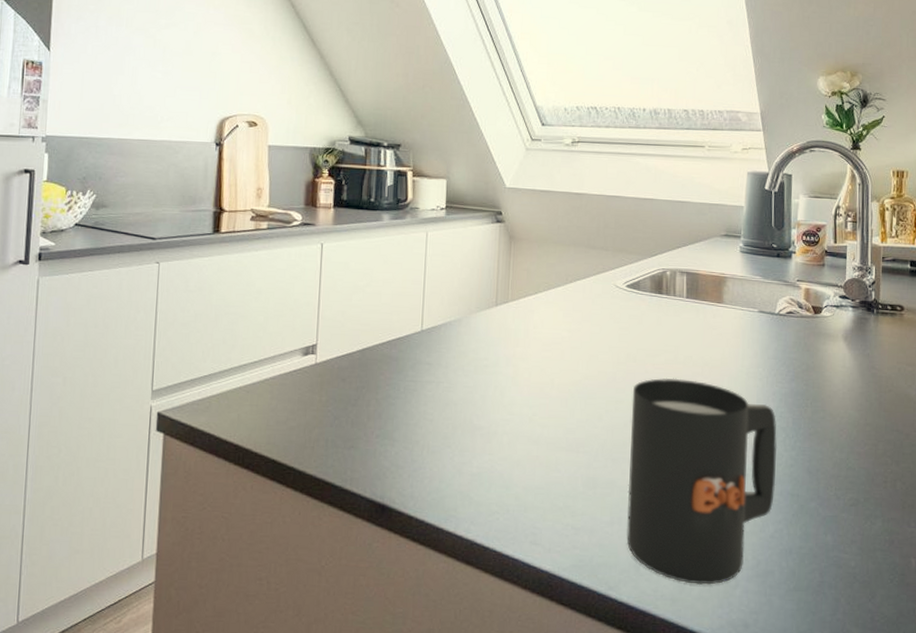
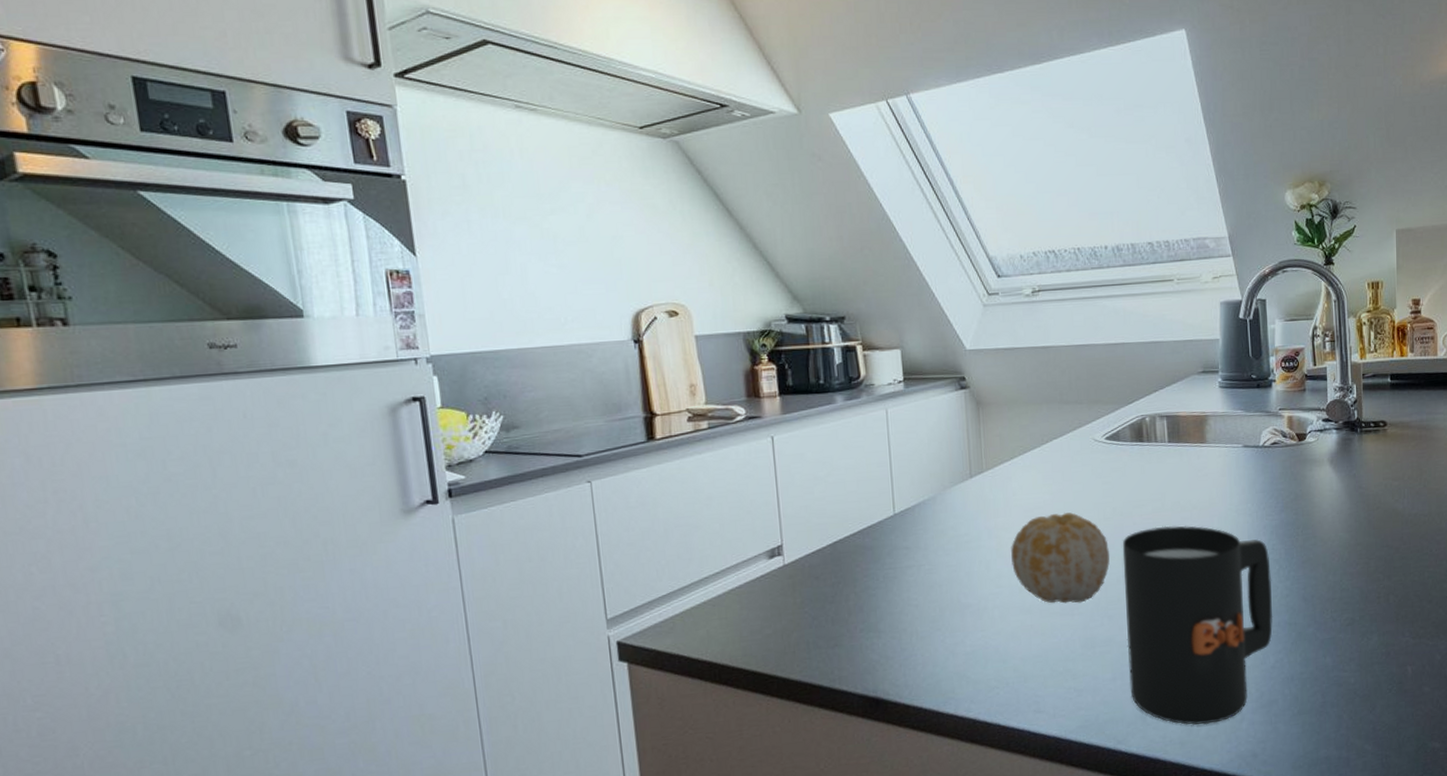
fruit: none [525,351,619,442] -> present [1011,512,1110,604]

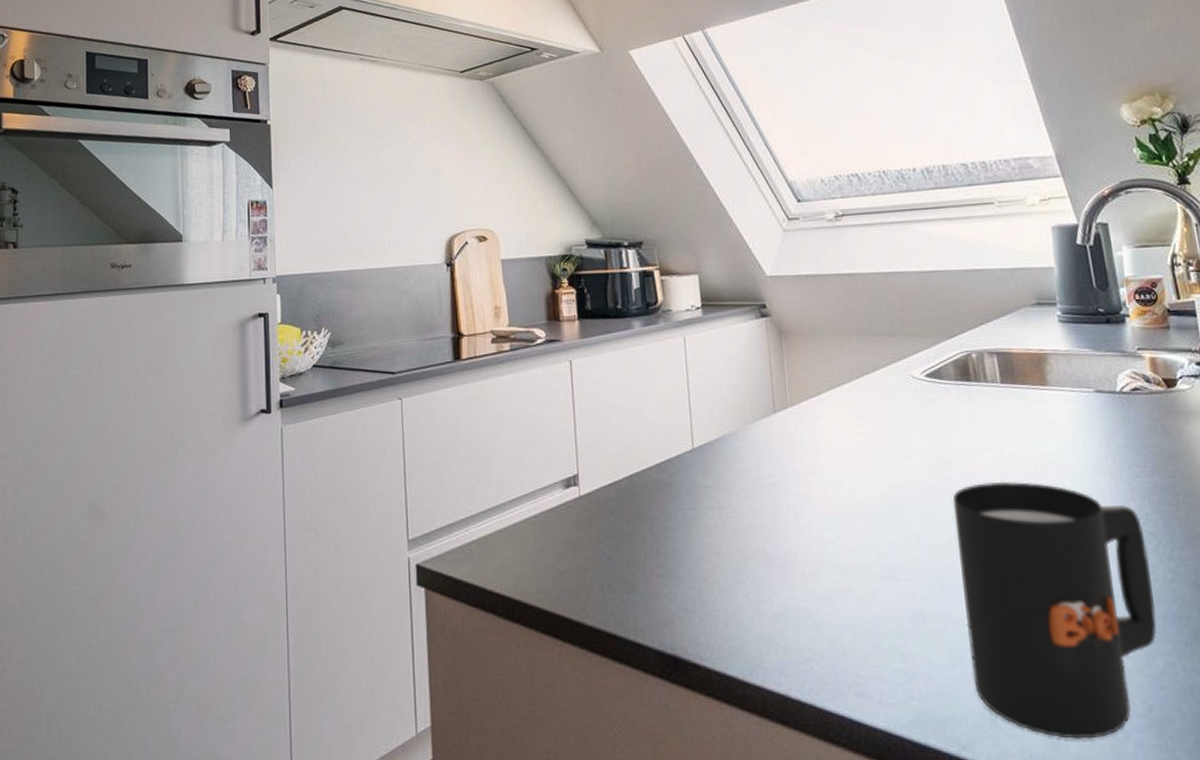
fruit: present [1011,512,1110,604] -> none [821,458,939,567]

